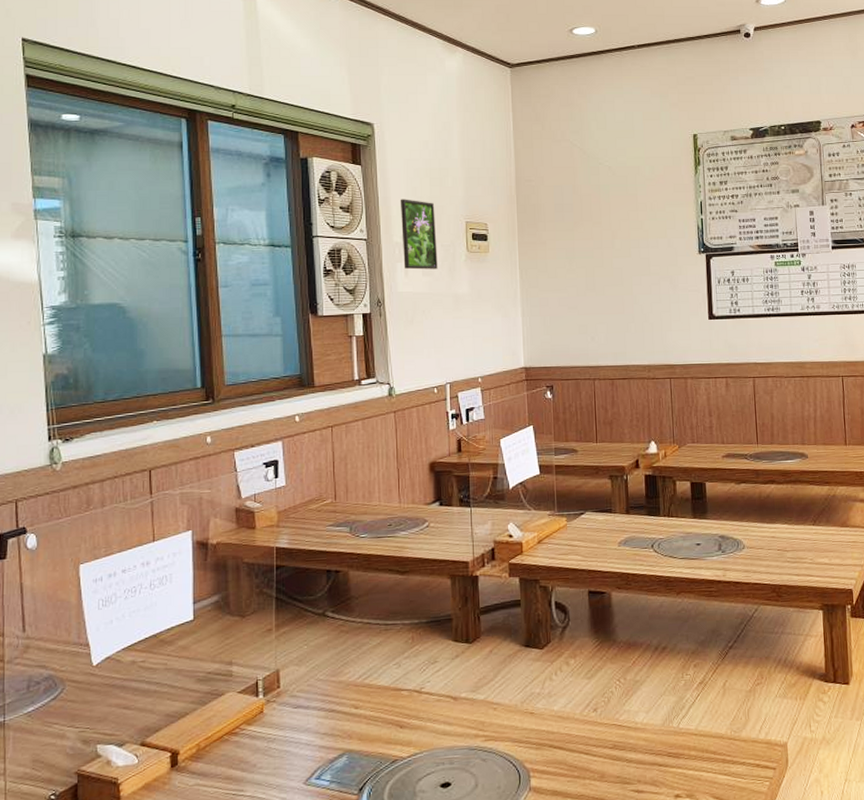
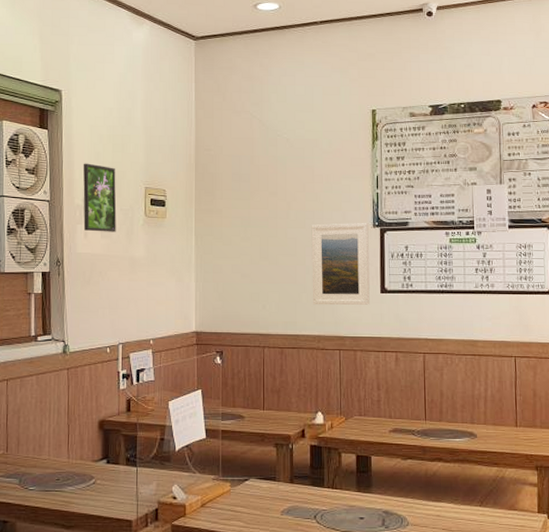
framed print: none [637,250,699,334] -> present [311,223,370,305]

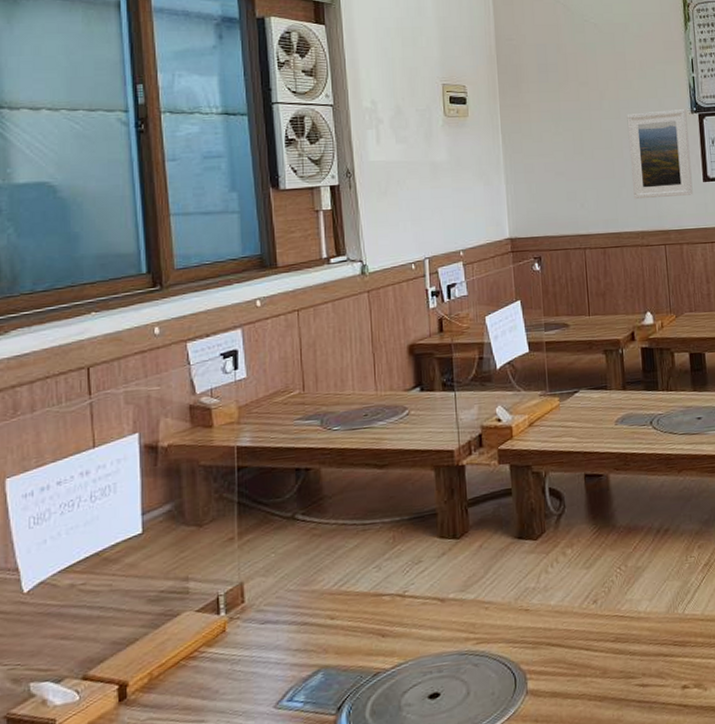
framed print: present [83,163,117,232] -> none [369,60,413,137]

